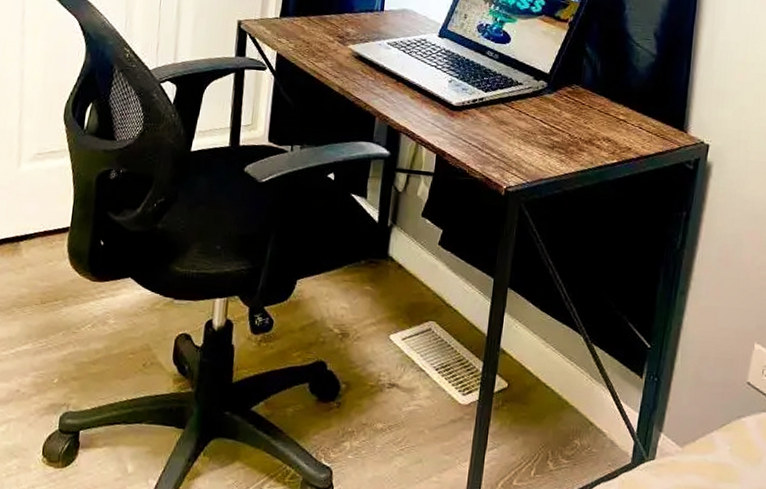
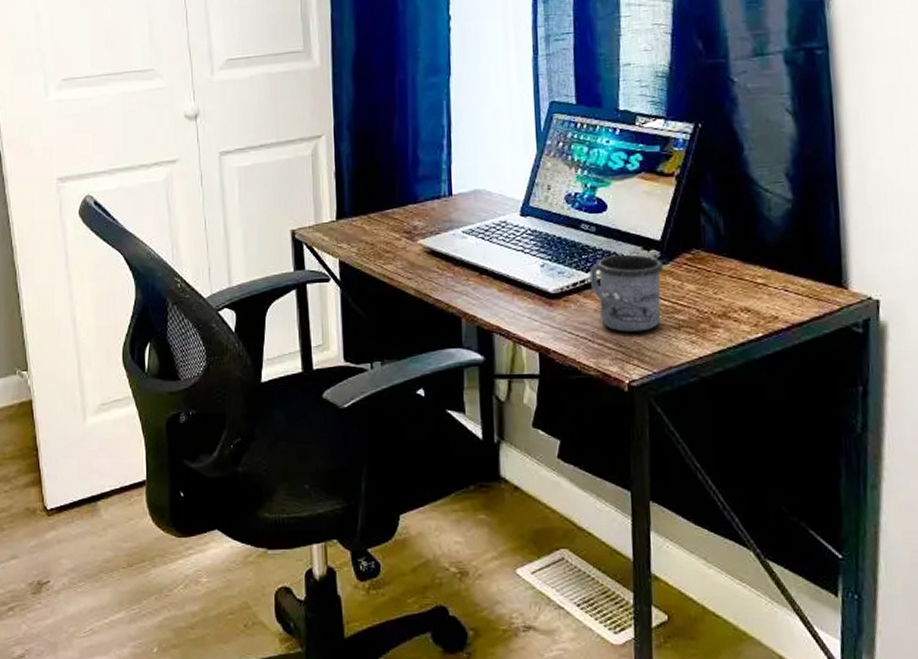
mug: none [487,80,548,147] -> present [589,254,663,332]

